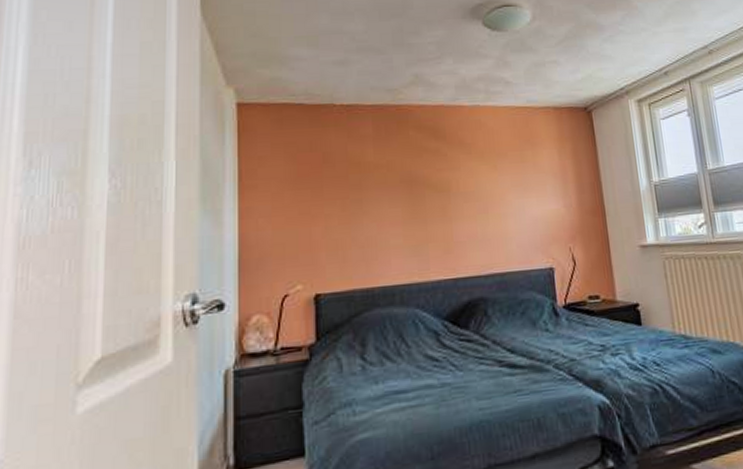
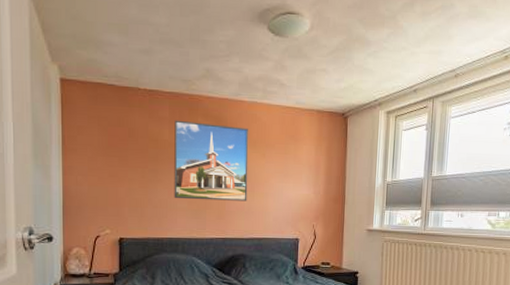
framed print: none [380,136,481,233] -> present [174,120,249,201]

